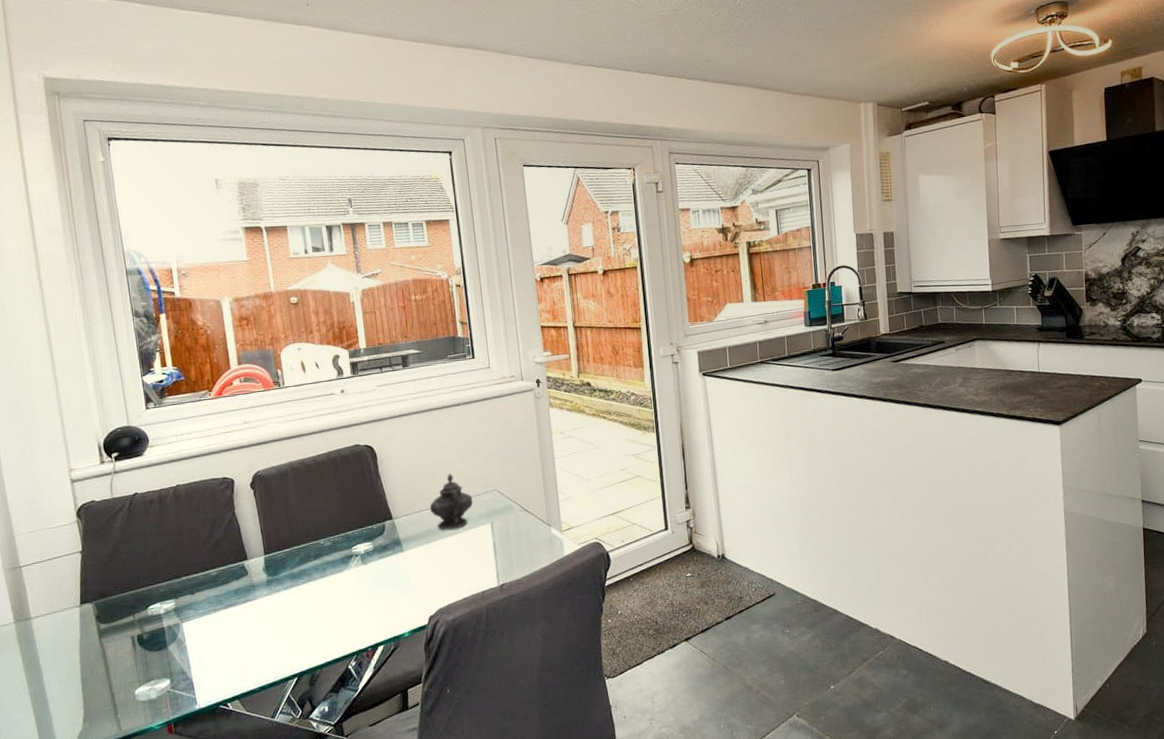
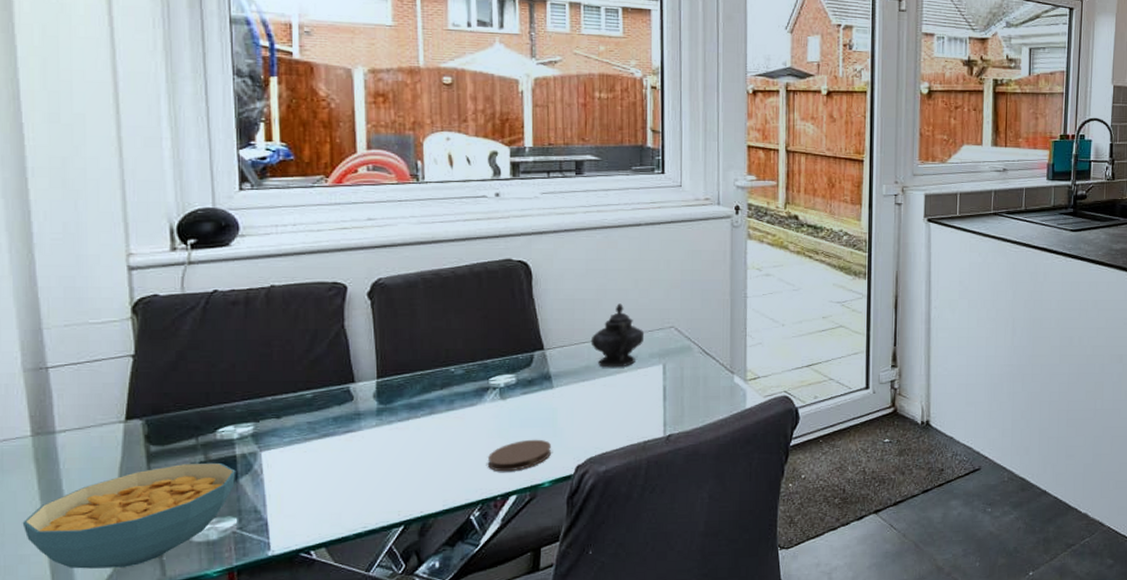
cereal bowl: none [14,634,166,729] -> present [22,462,236,569]
coaster: none [358,596,407,626] -> present [488,439,551,472]

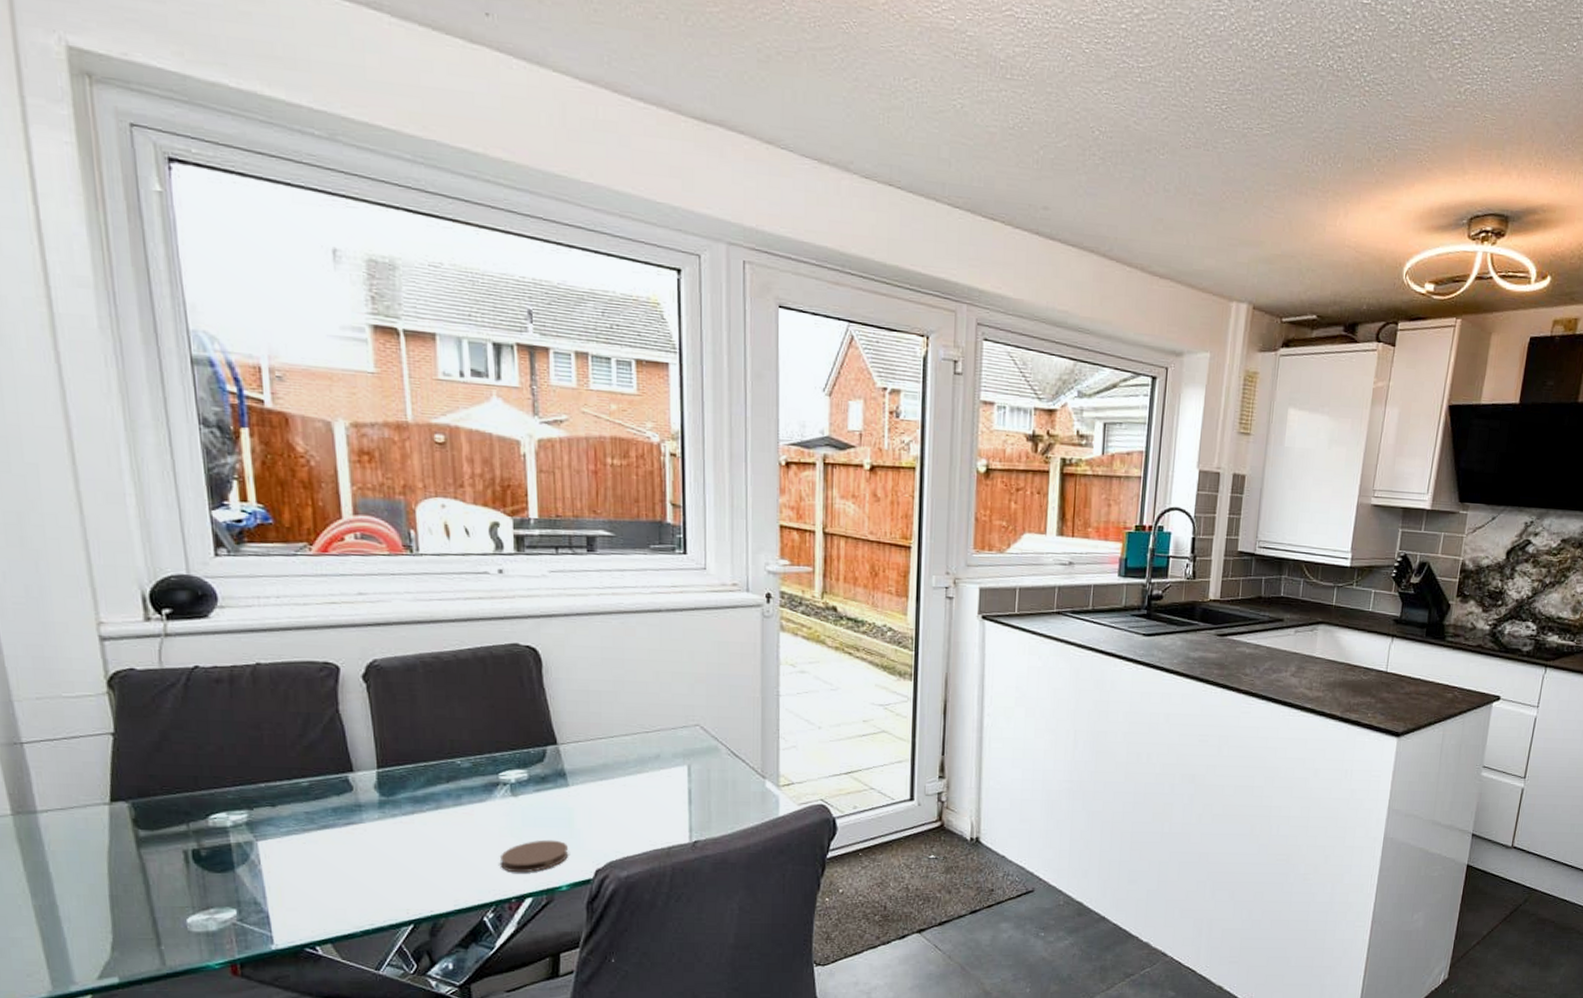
cereal bowl: present [22,462,236,569] -> none [10,850,233,955]
teapot: present [590,303,645,368] -> none [608,697,667,767]

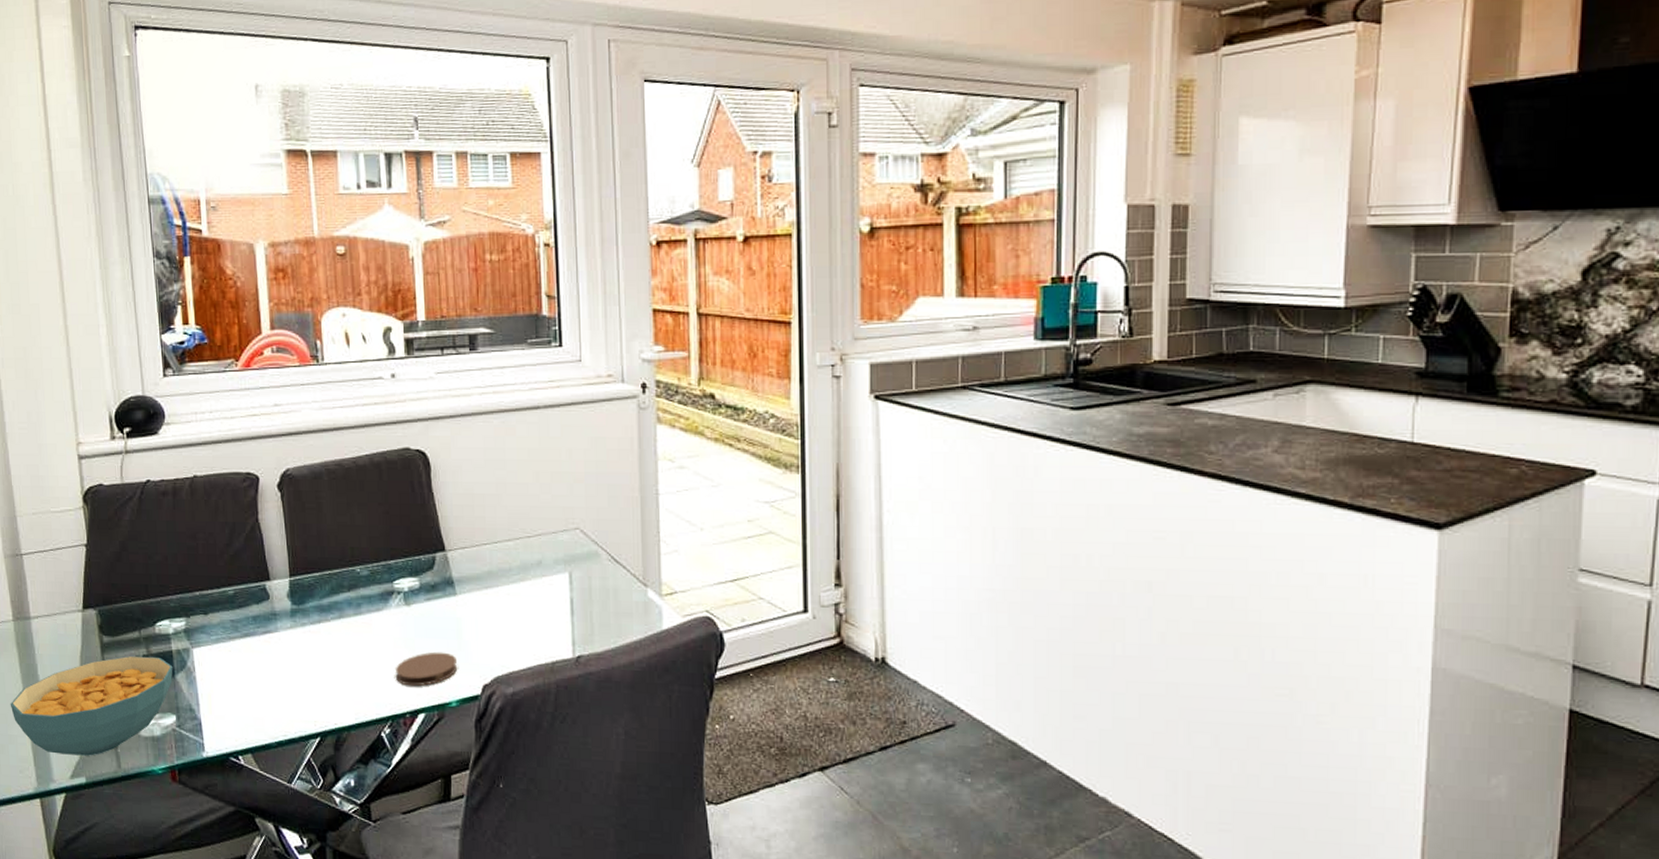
cereal bowl: none [10,850,233,955] -> present [10,655,173,756]

